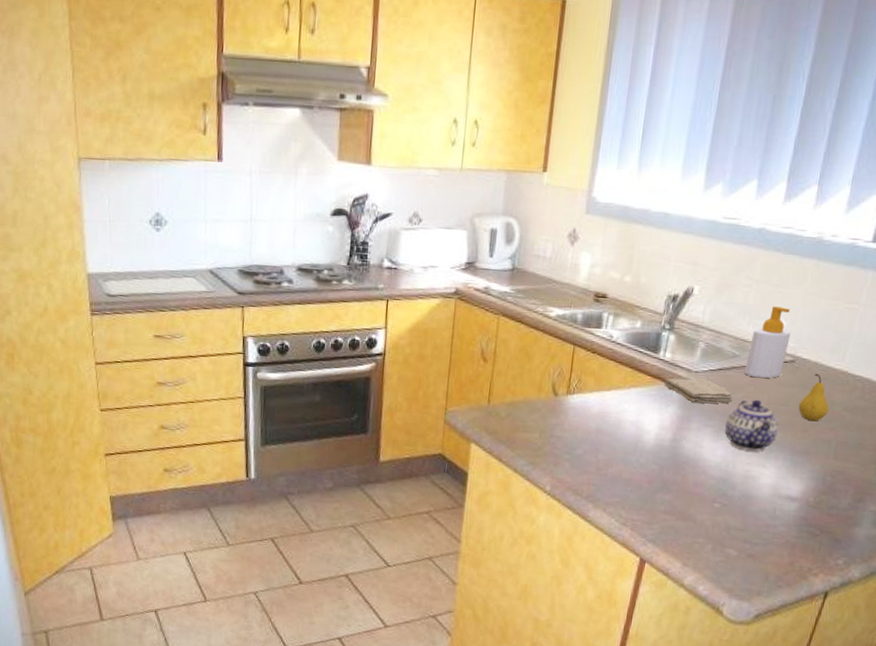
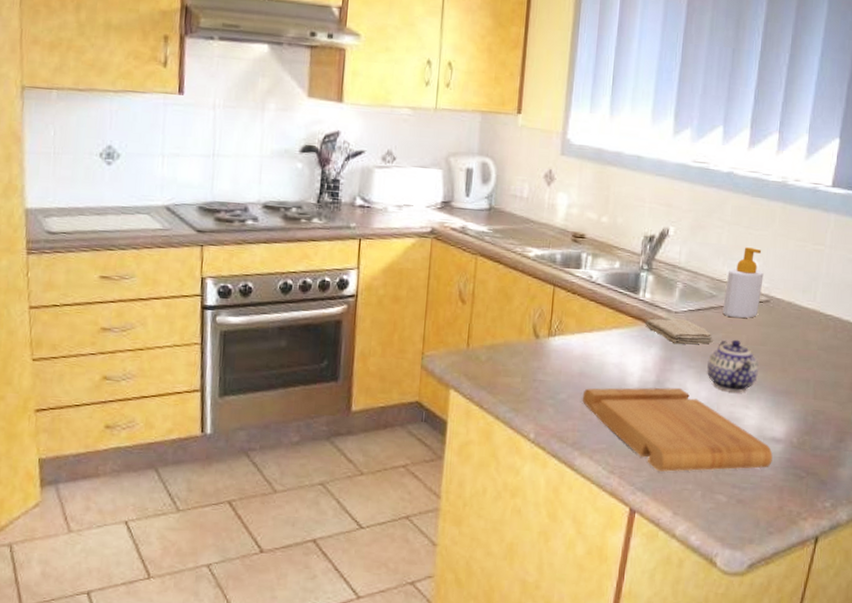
cutting board: none [598,444,787,526] -> present [582,387,773,472]
fruit: present [798,373,830,422] -> none [776,313,806,361]

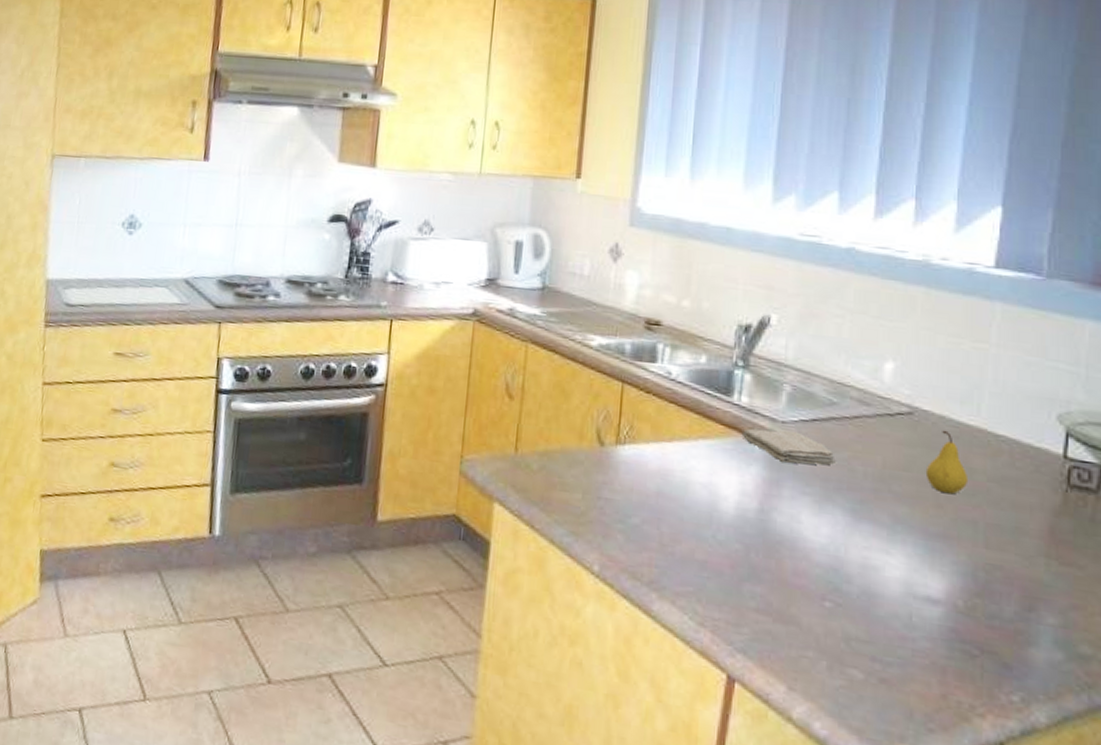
cutting board: present [582,387,773,472] -> none [660,512,928,638]
teapot: present [707,339,759,392] -> none [829,461,902,532]
soap bottle: present [722,247,764,319] -> none [847,342,903,434]
fruit: none [776,313,806,361] -> present [925,430,969,495]

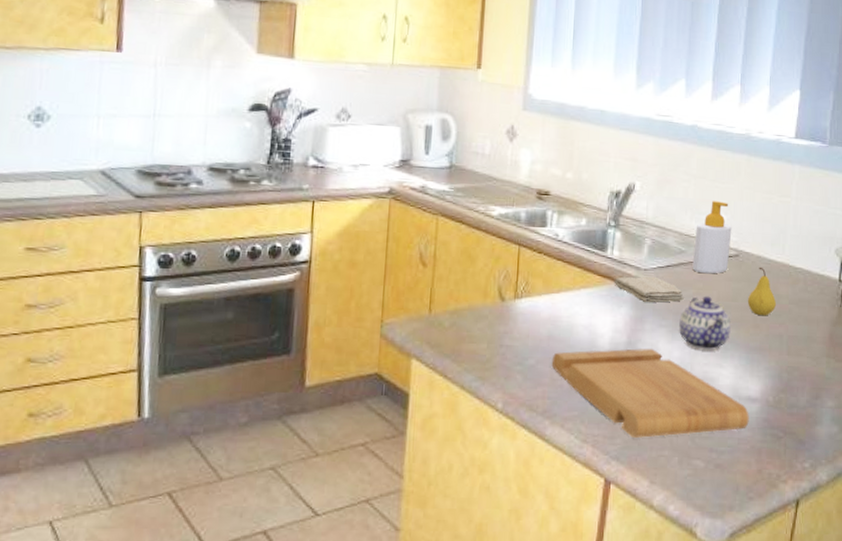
cutting board: none [660,512,928,638] -> present [551,348,749,438]
teapot: none [829,461,902,532] -> present [679,296,731,350]
soap bottle: none [847,342,903,434] -> present [692,201,732,274]

